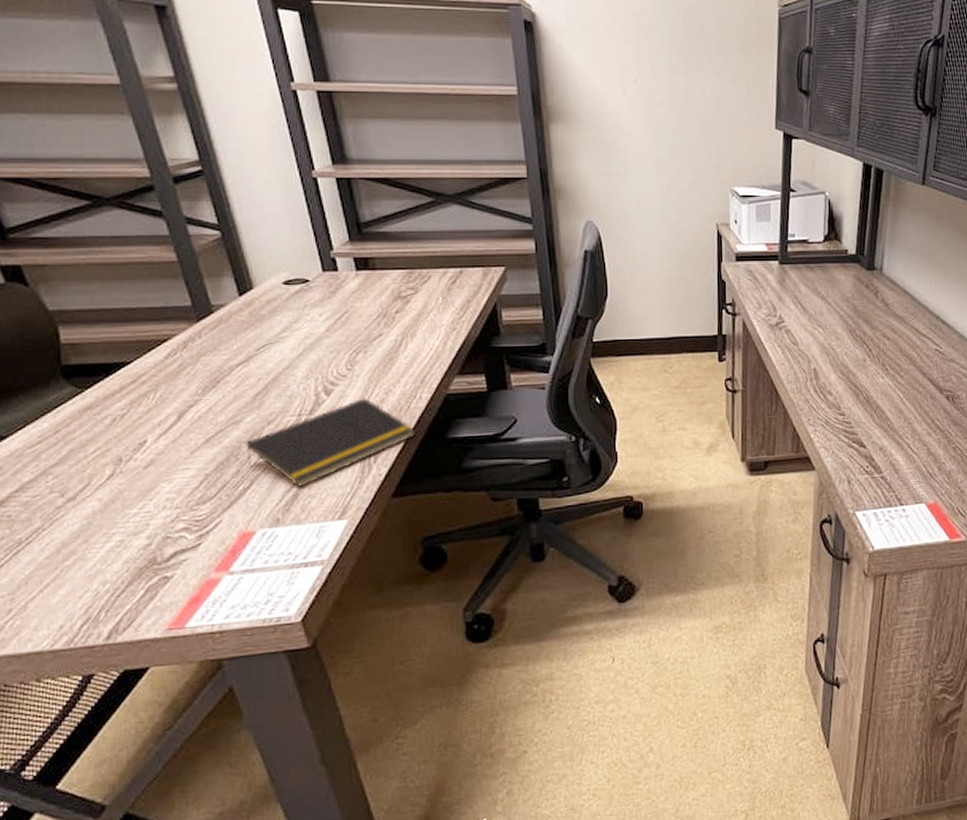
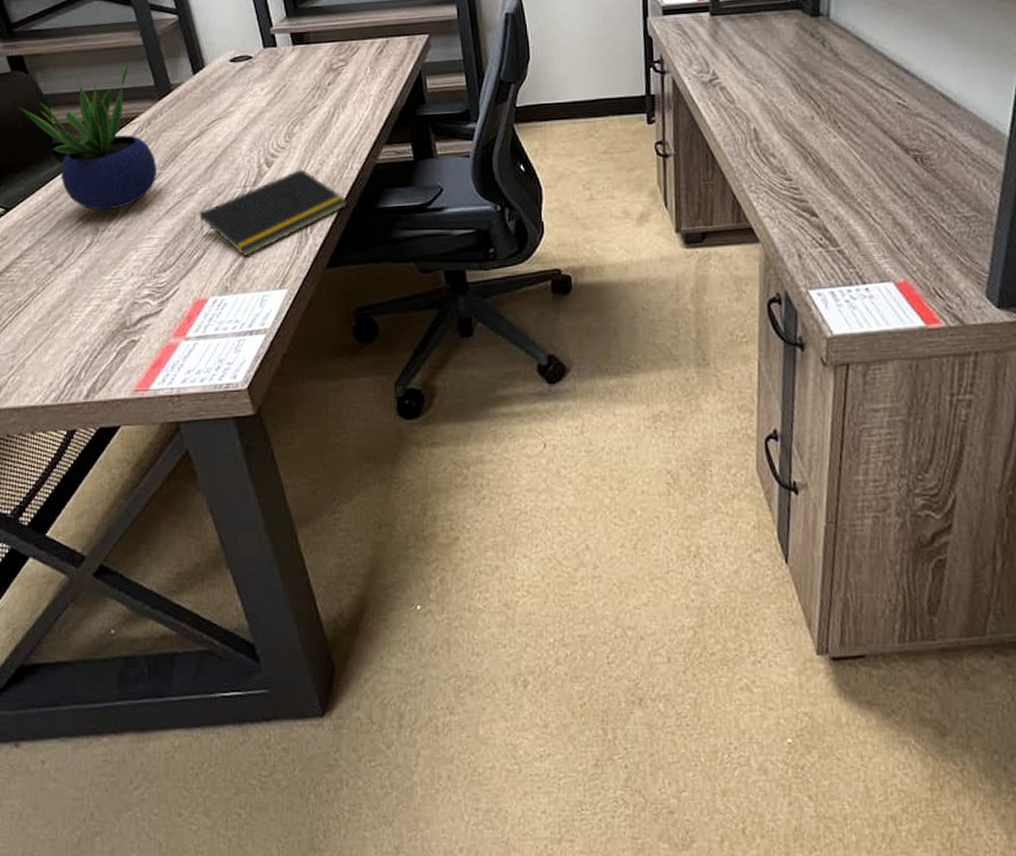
potted plant: none [16,281,194,439] -> present [19,64,156,211]

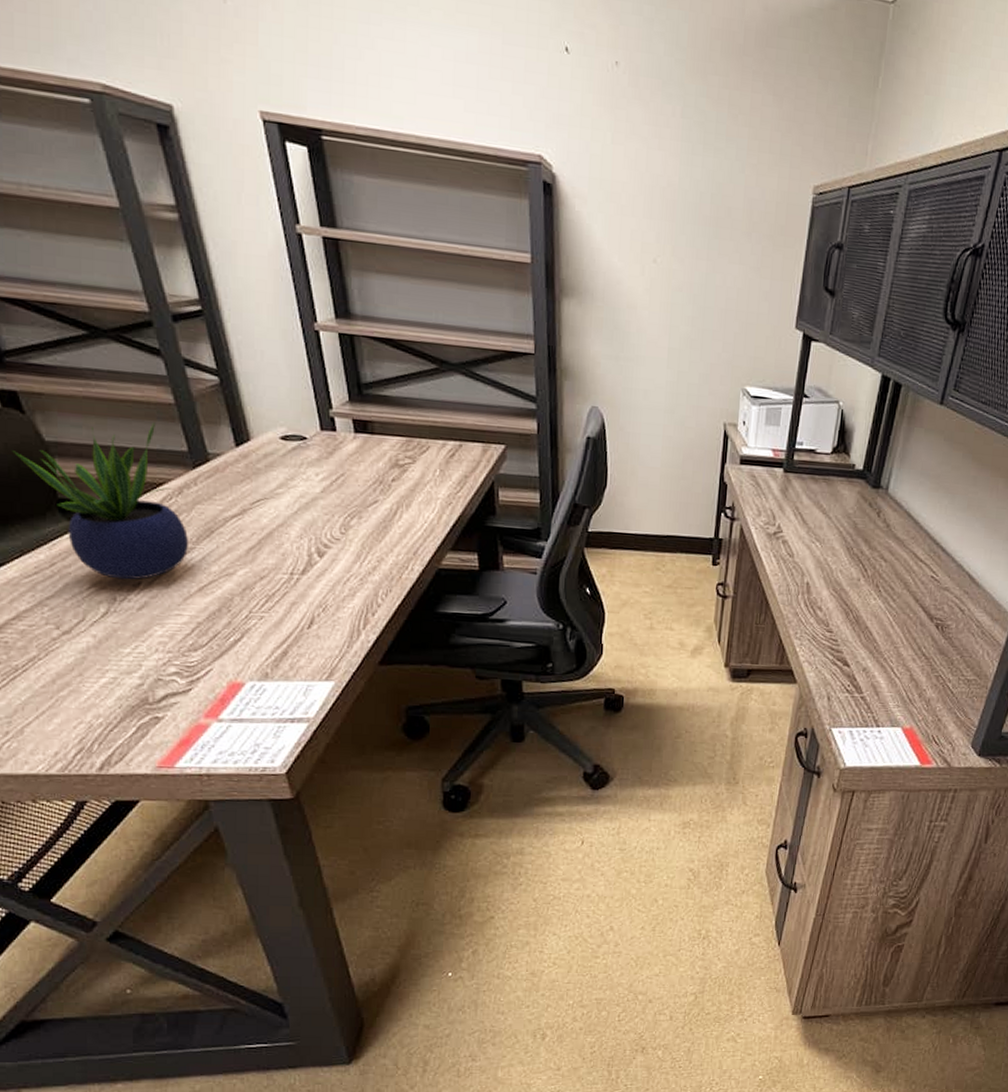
notepad: present [199,168,348,256] -> none [238,562,406,645]

